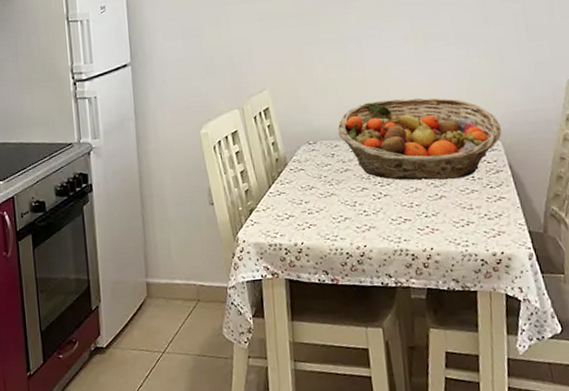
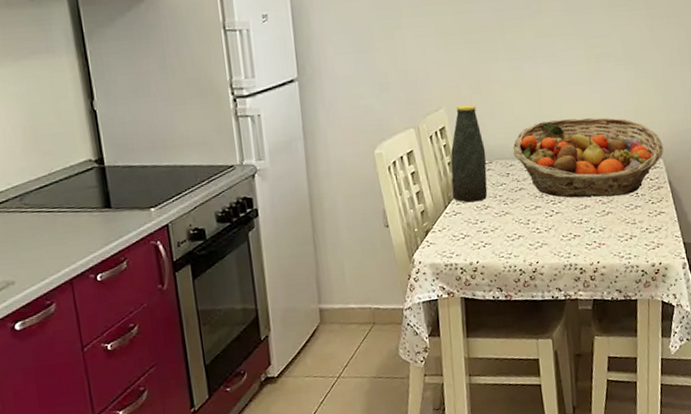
bottle: none [274,86,312,183] -> present [450,105,488,203]

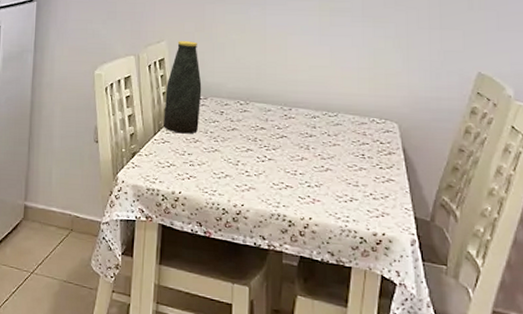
fruit basket: present [512,117,664,198] -> none [230,66,400,155]

